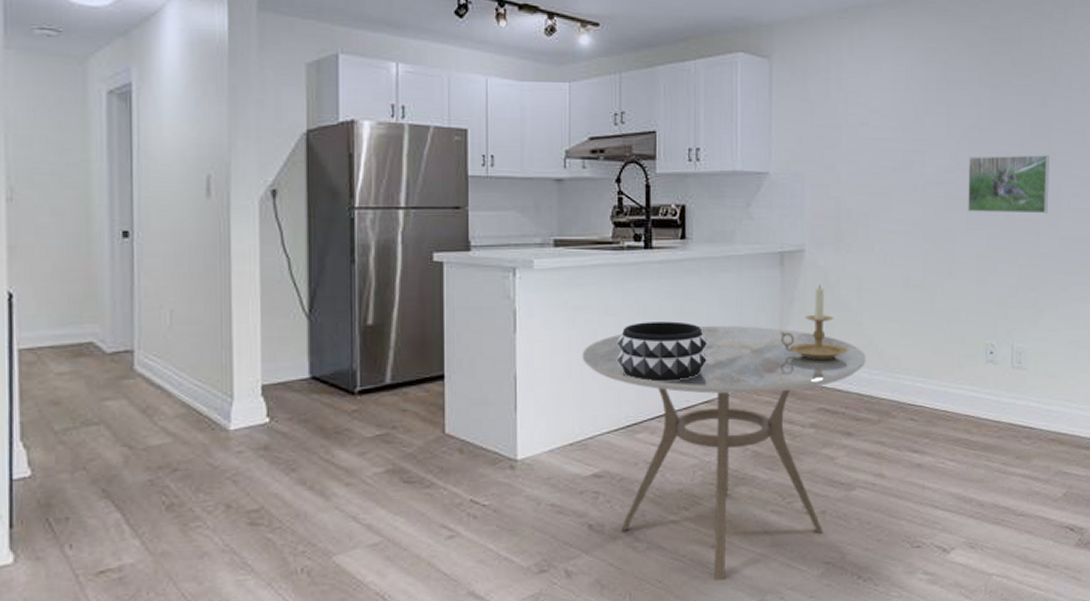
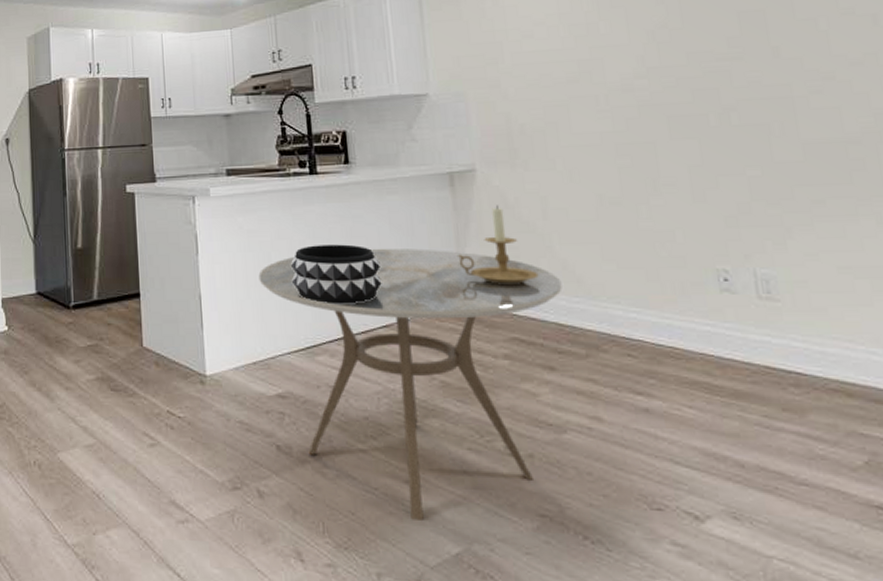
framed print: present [968,155,1049,214] -> none [660,49,779,120]

